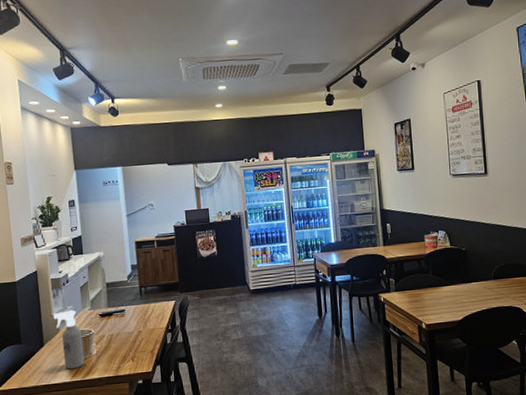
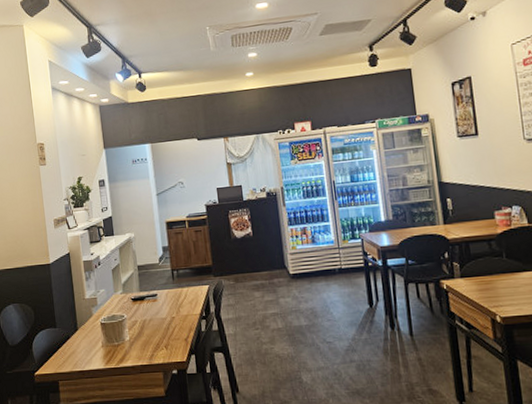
spray bottle: present [53,310,85,370] -> none [86,293,119,356]

